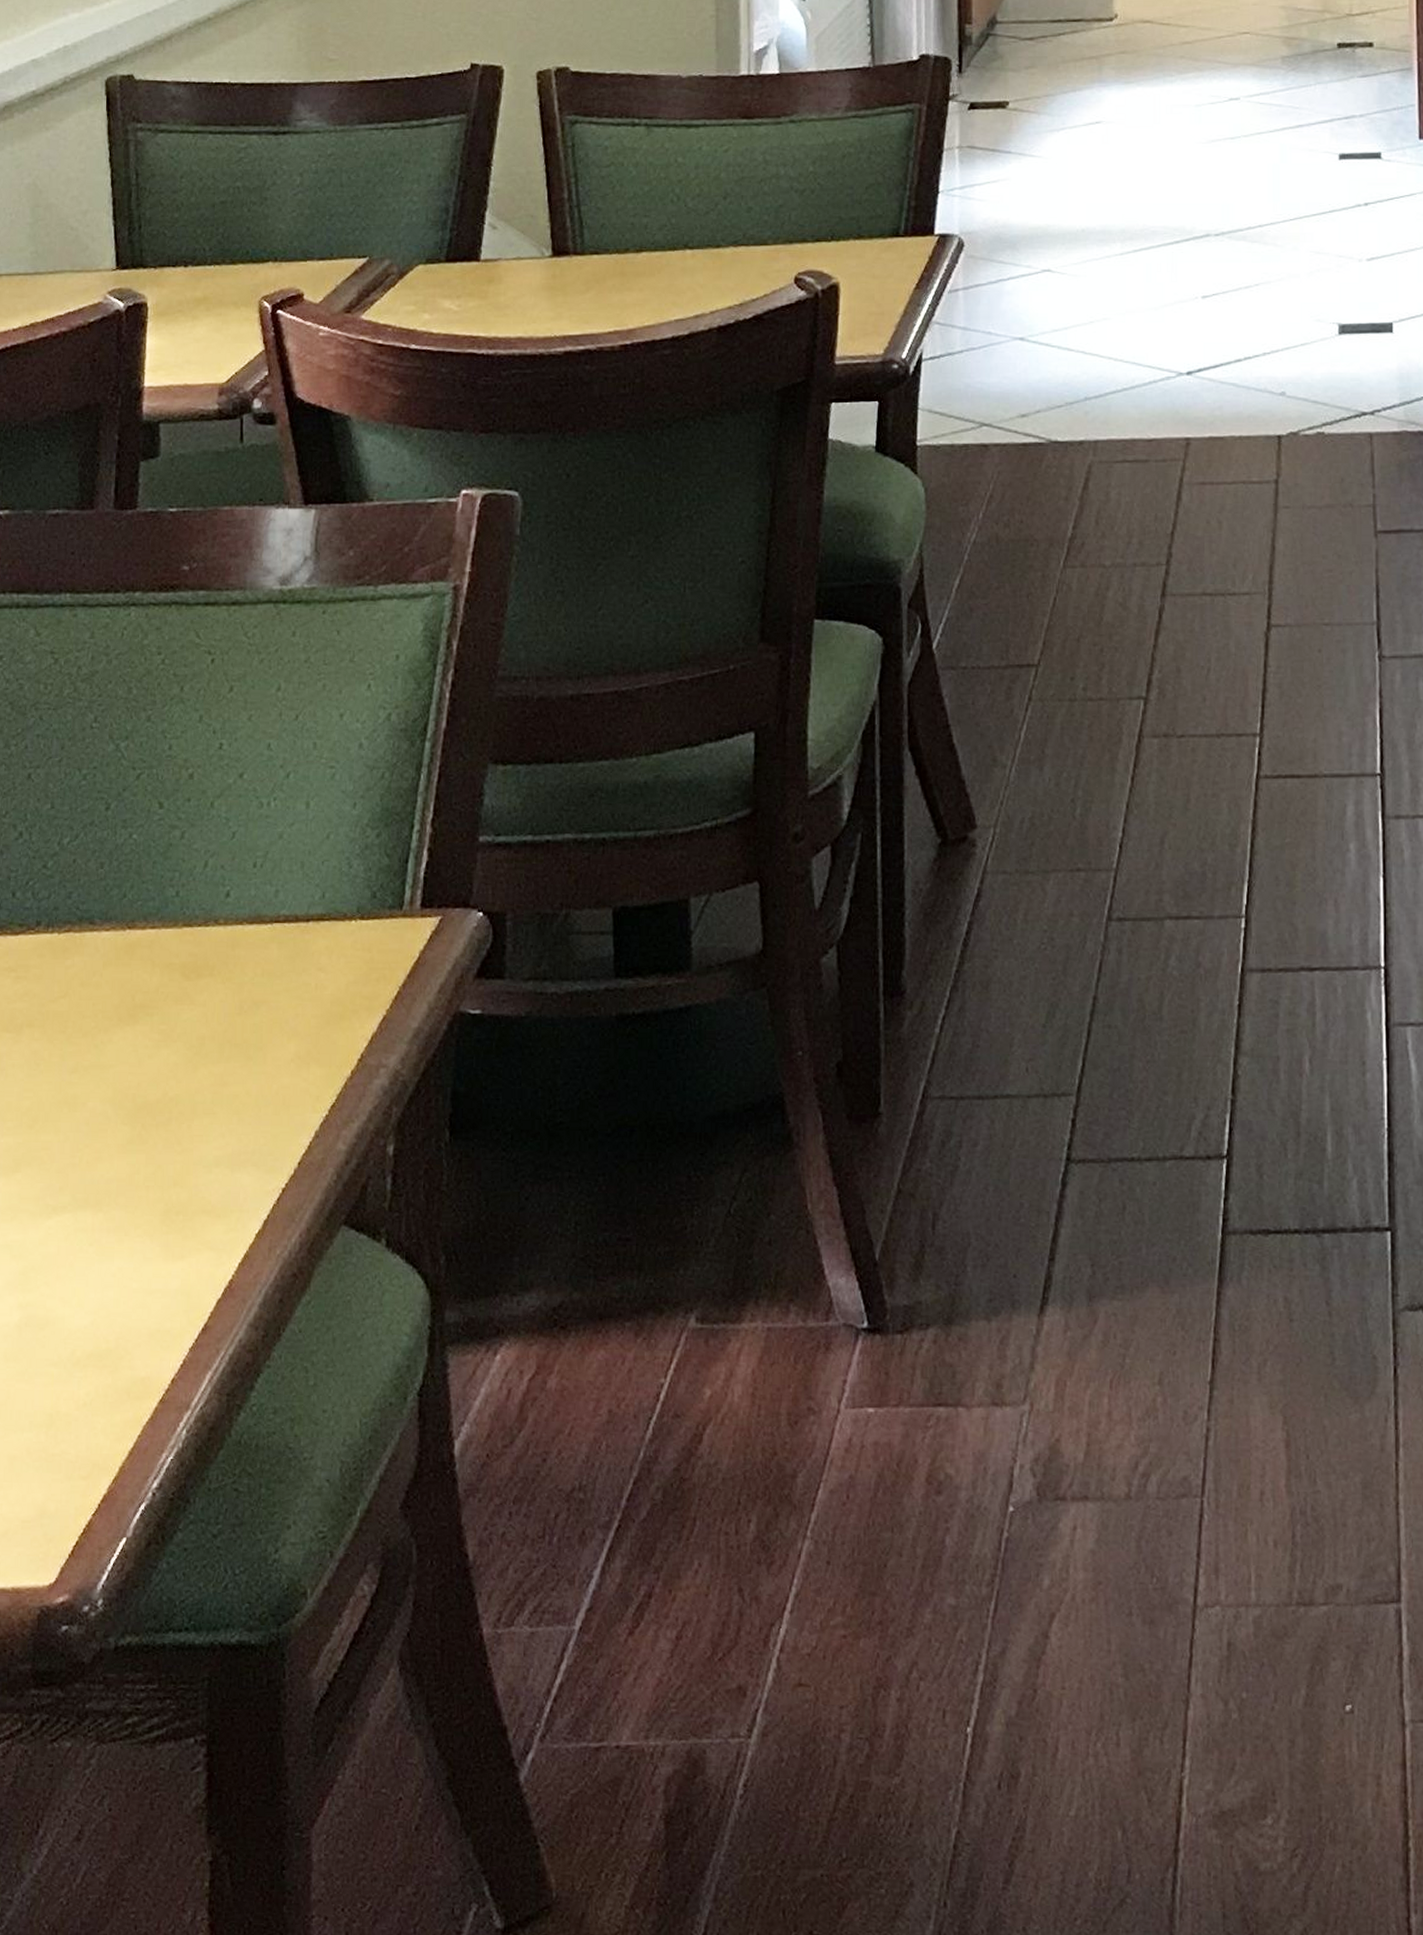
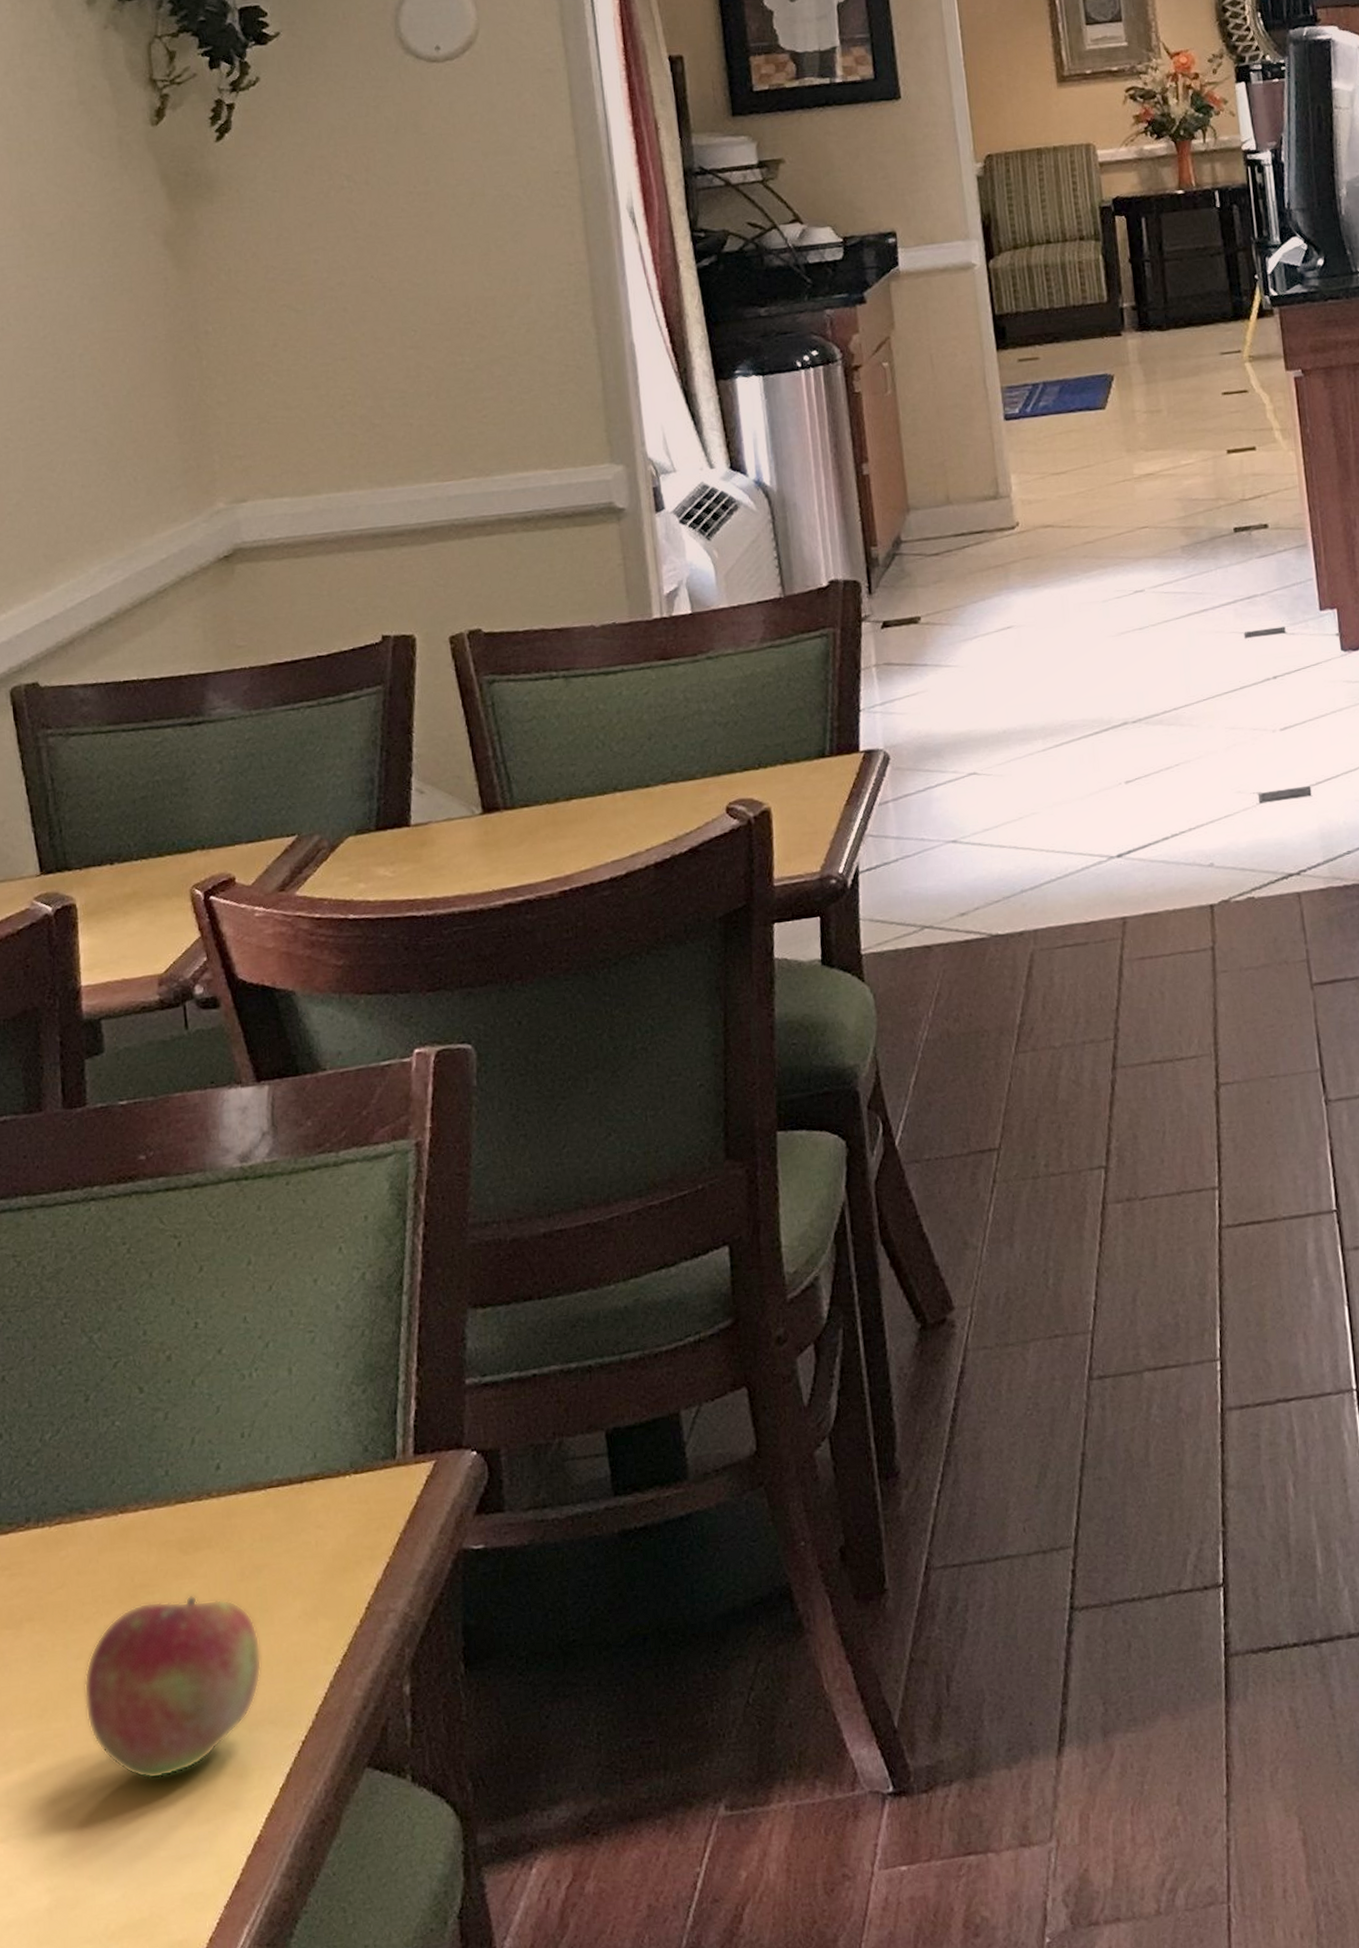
fruit: none [75,1022,251,1207] -> present [84,1595,262,1780]

